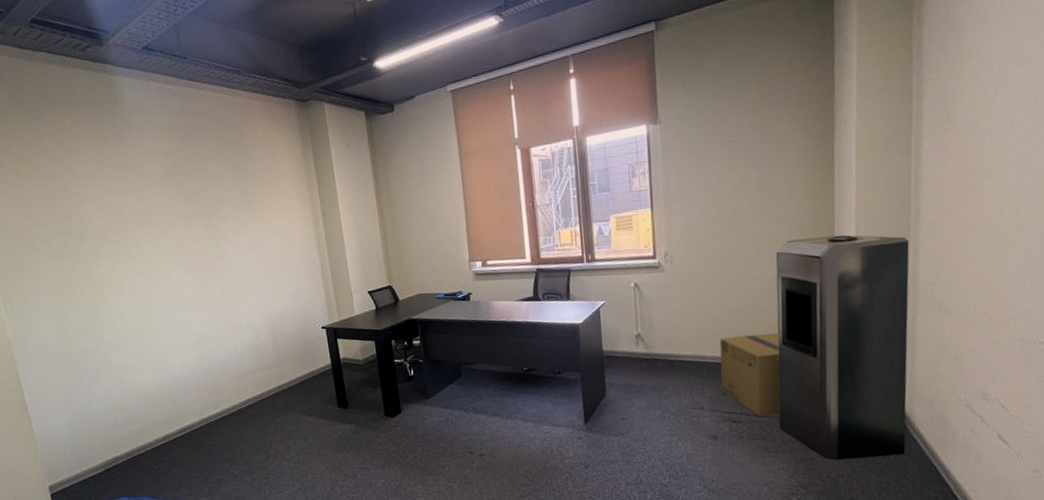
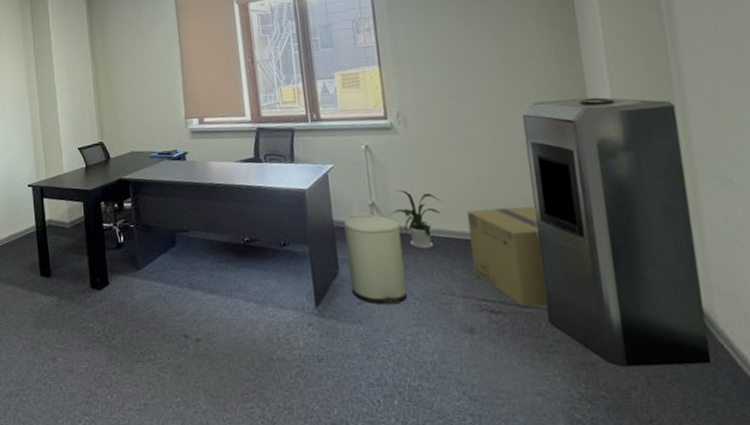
pedal bin: none [612,343,664,420] -> present [344,214,408,305]
house plant: none [652,322,699,372] -> present [389,190,442,249]

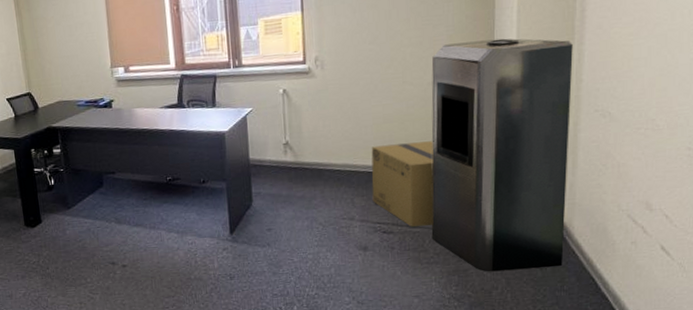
pedal bin: present [344,214,408,305] -> none [259,152,312,231]
house plant: present [389,190,442,249] -> none [301,129,350,182]

